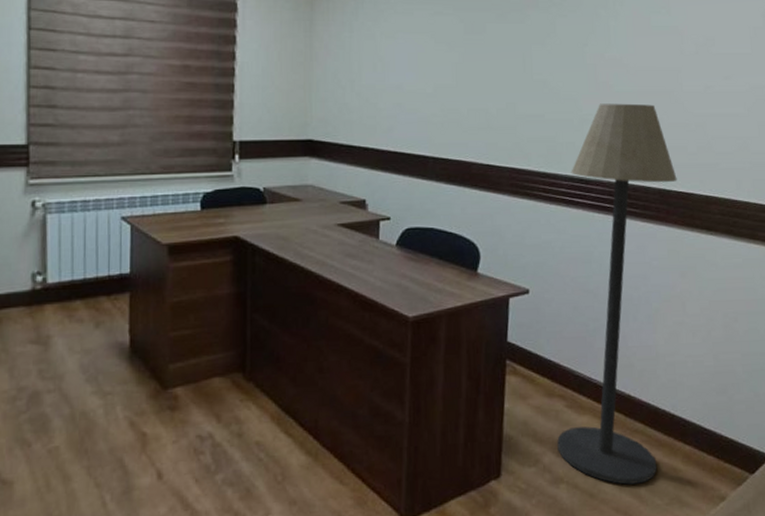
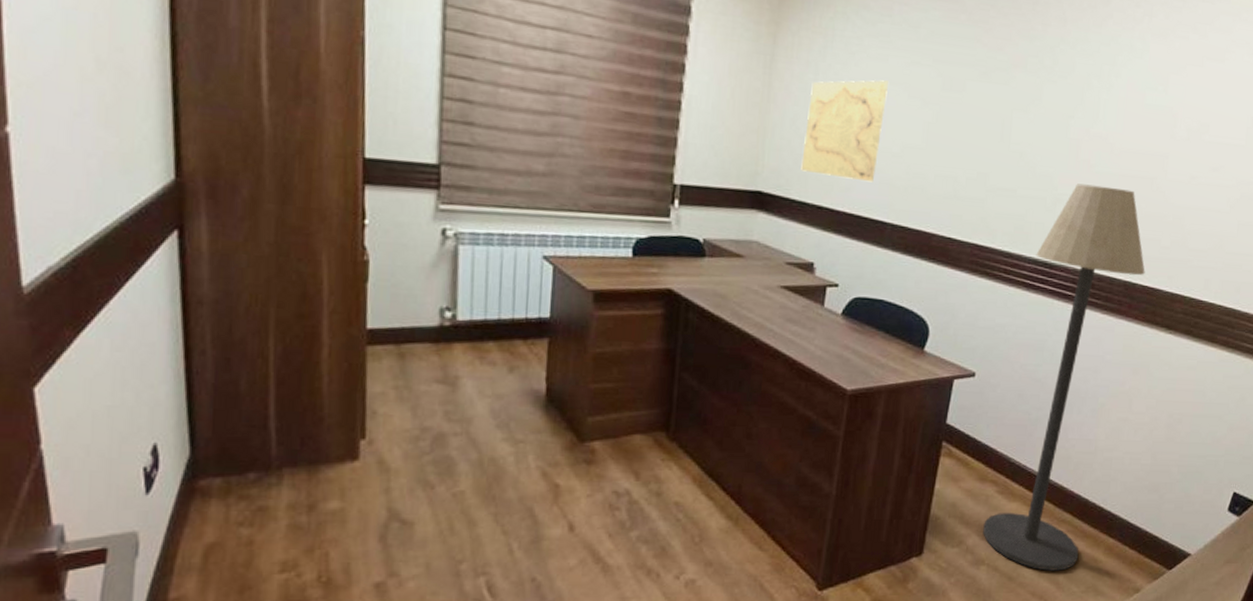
map: none [345,31,416,122] -> present [801,80,888,183]

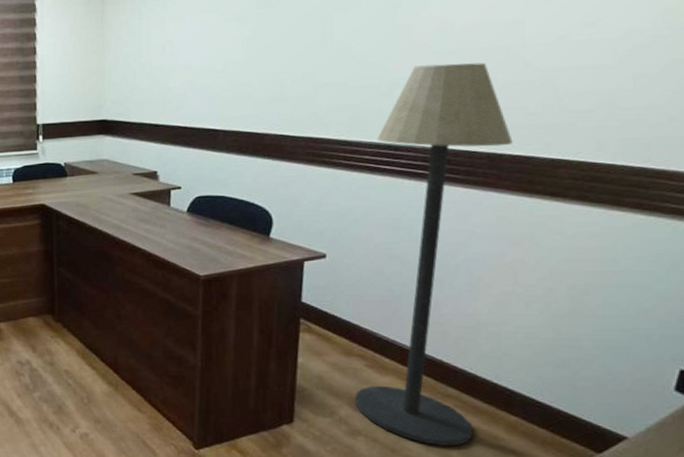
map: present [801,80,888,183] -> none [136,11,205,99]

